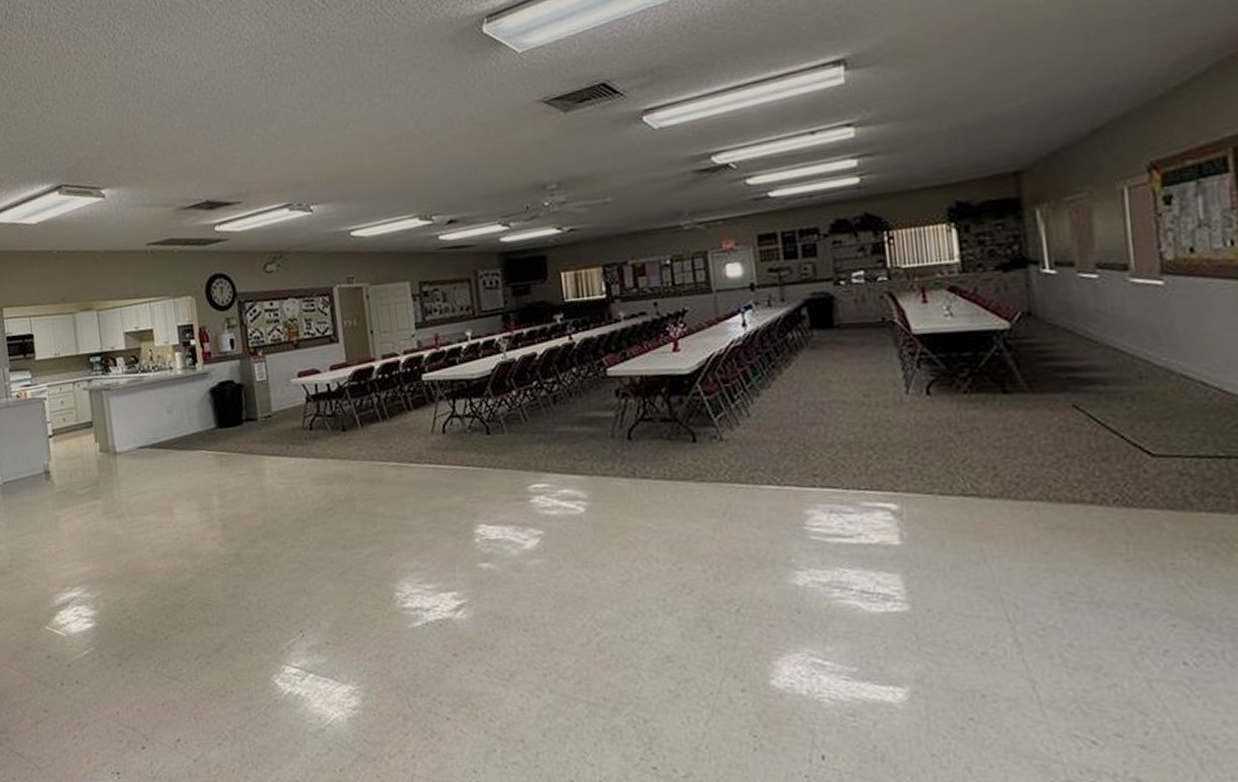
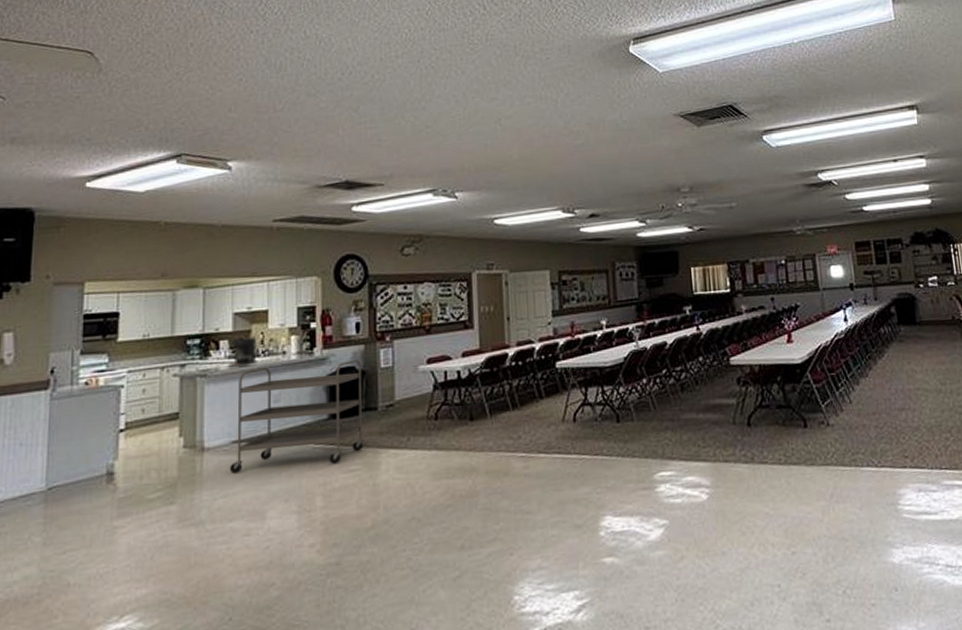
coffee maker: none [126,354,149,382] -> present [228,336,257,367]
utility cart: none [136,373,249,475] -> present [229,359,364,474]

